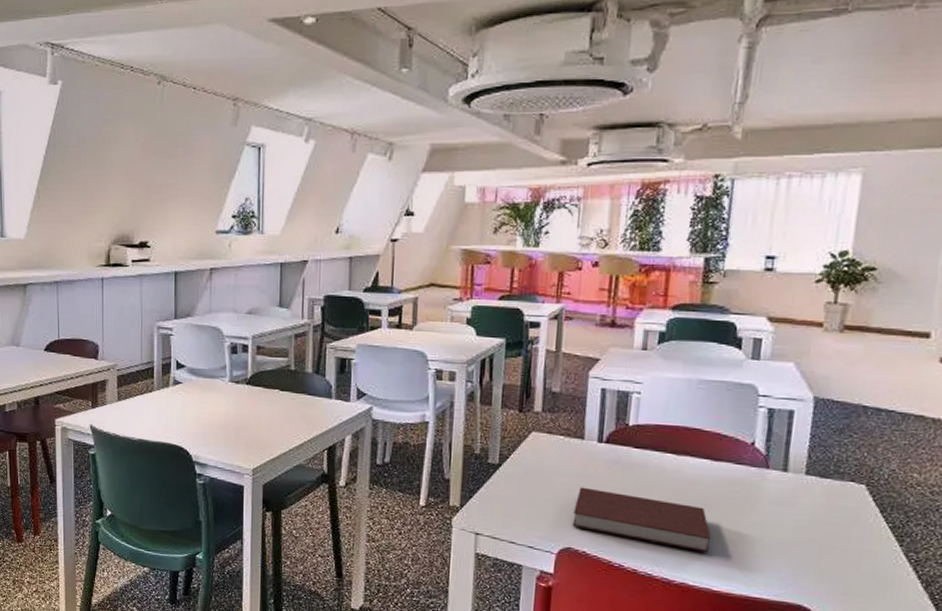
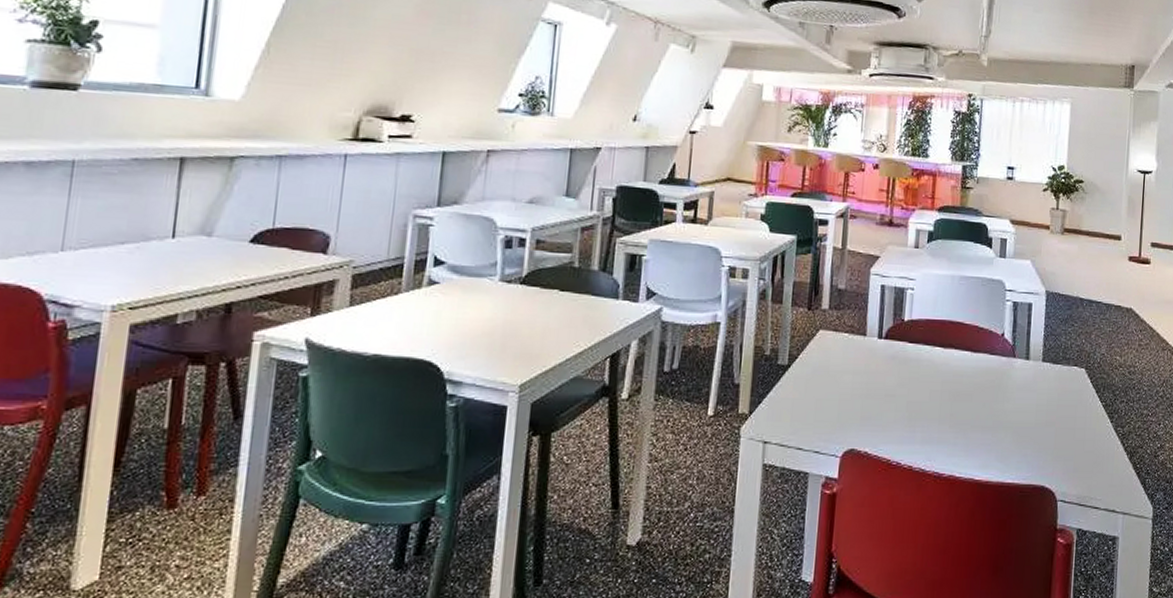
notebook: present [572,487,711,553] -> none [855,385,972,443]

